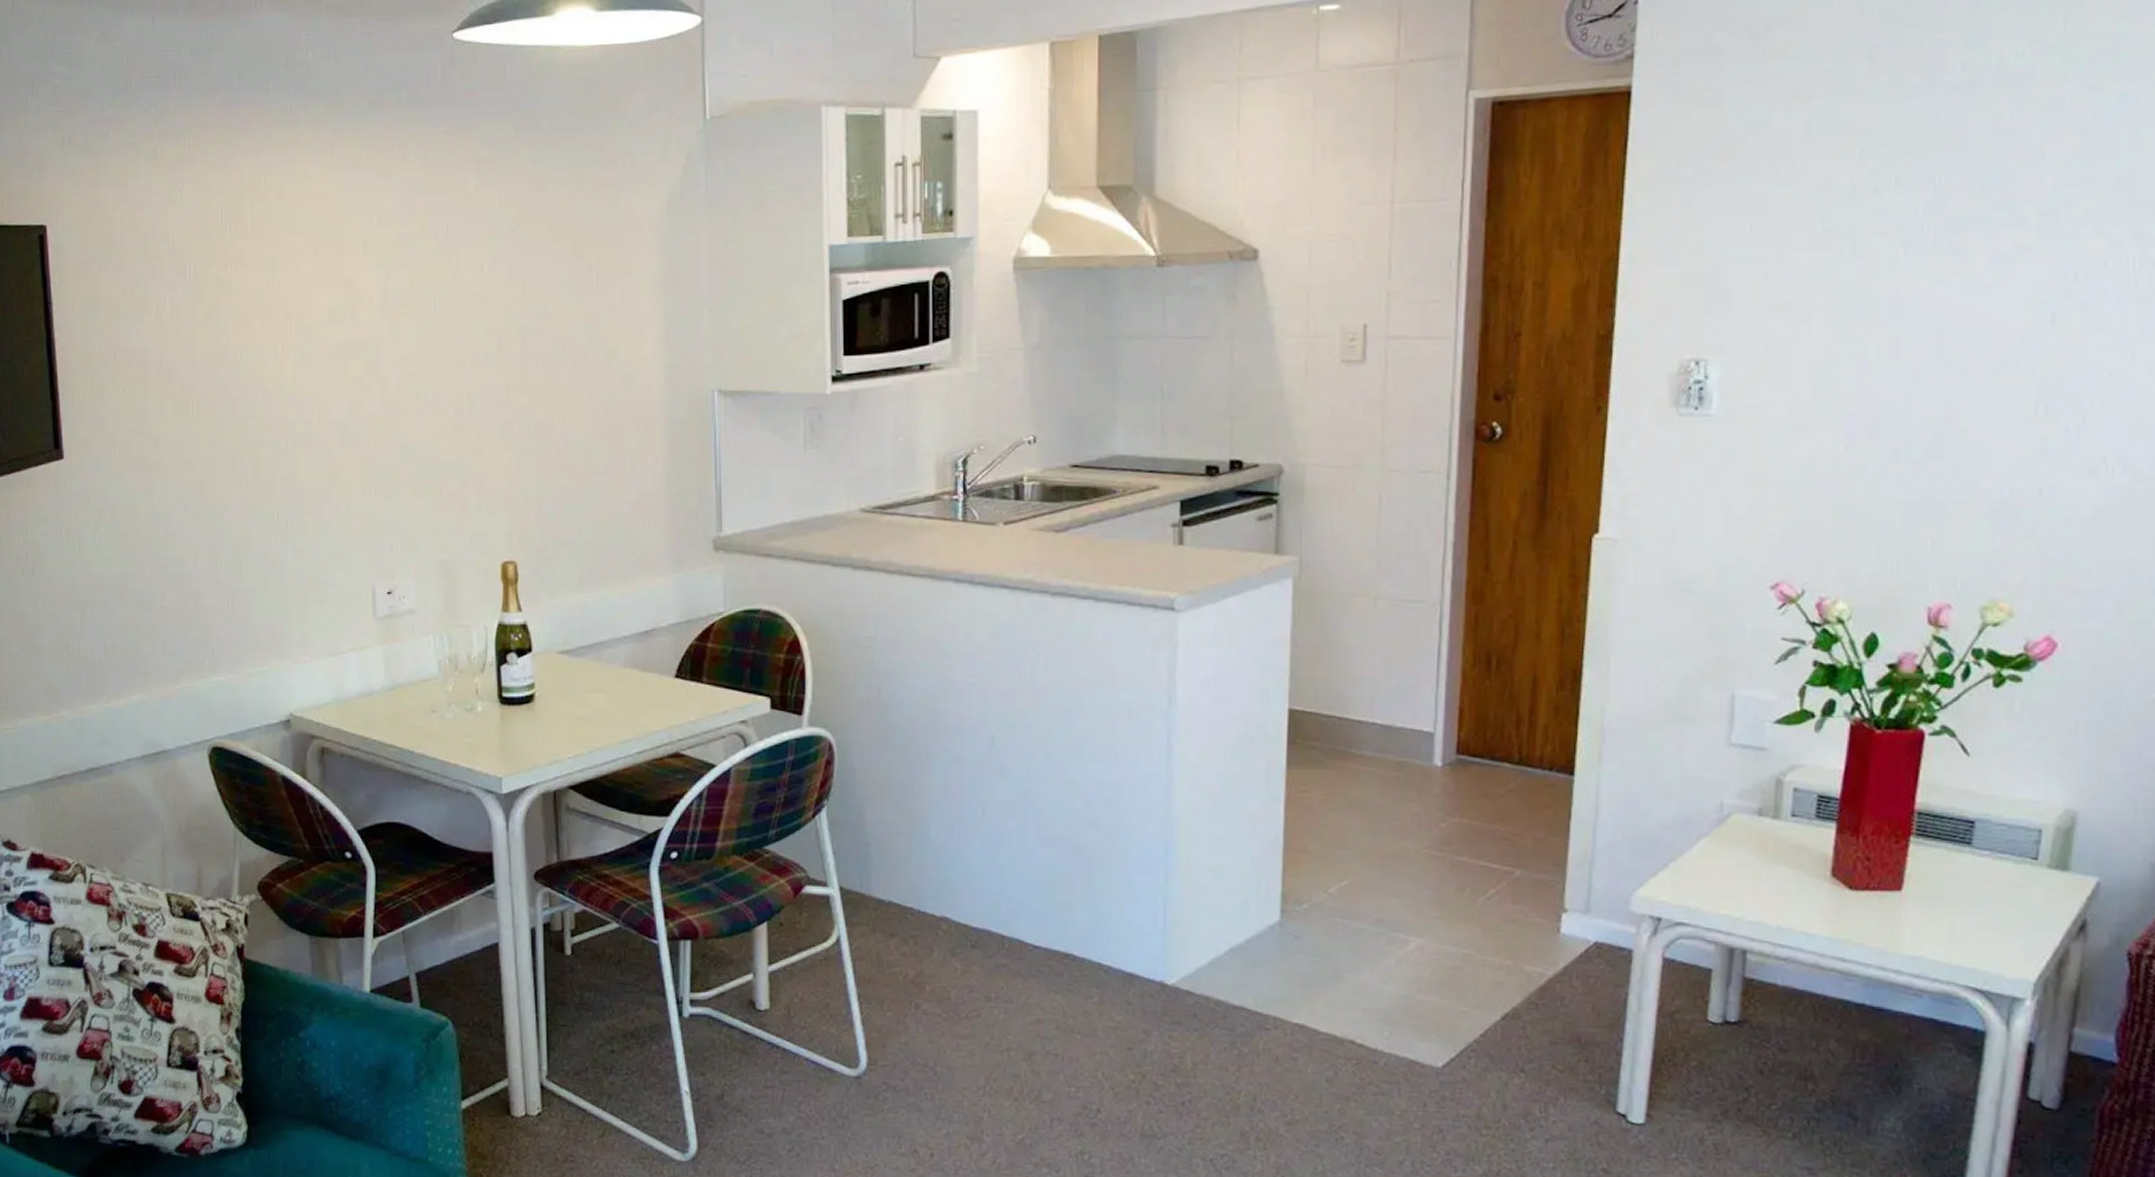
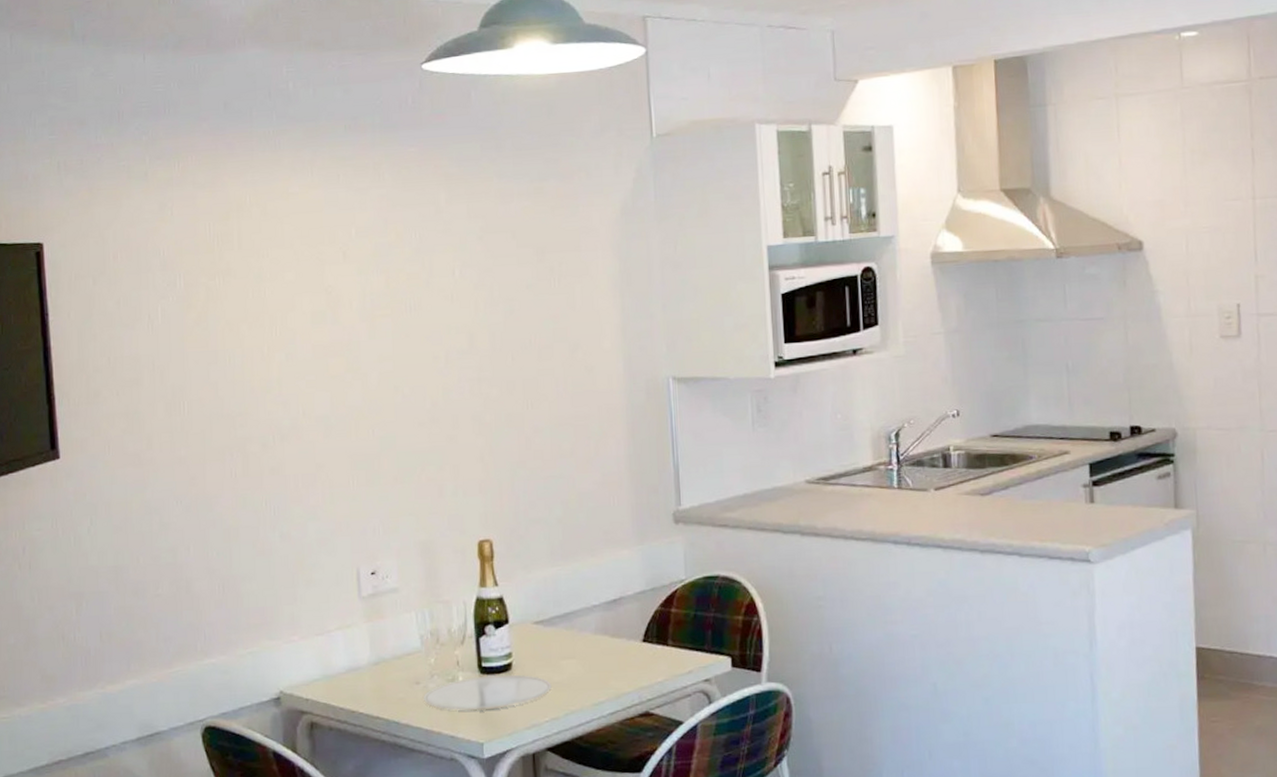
plate: none [440,706,576,743] -> present [424,674,552,711]

